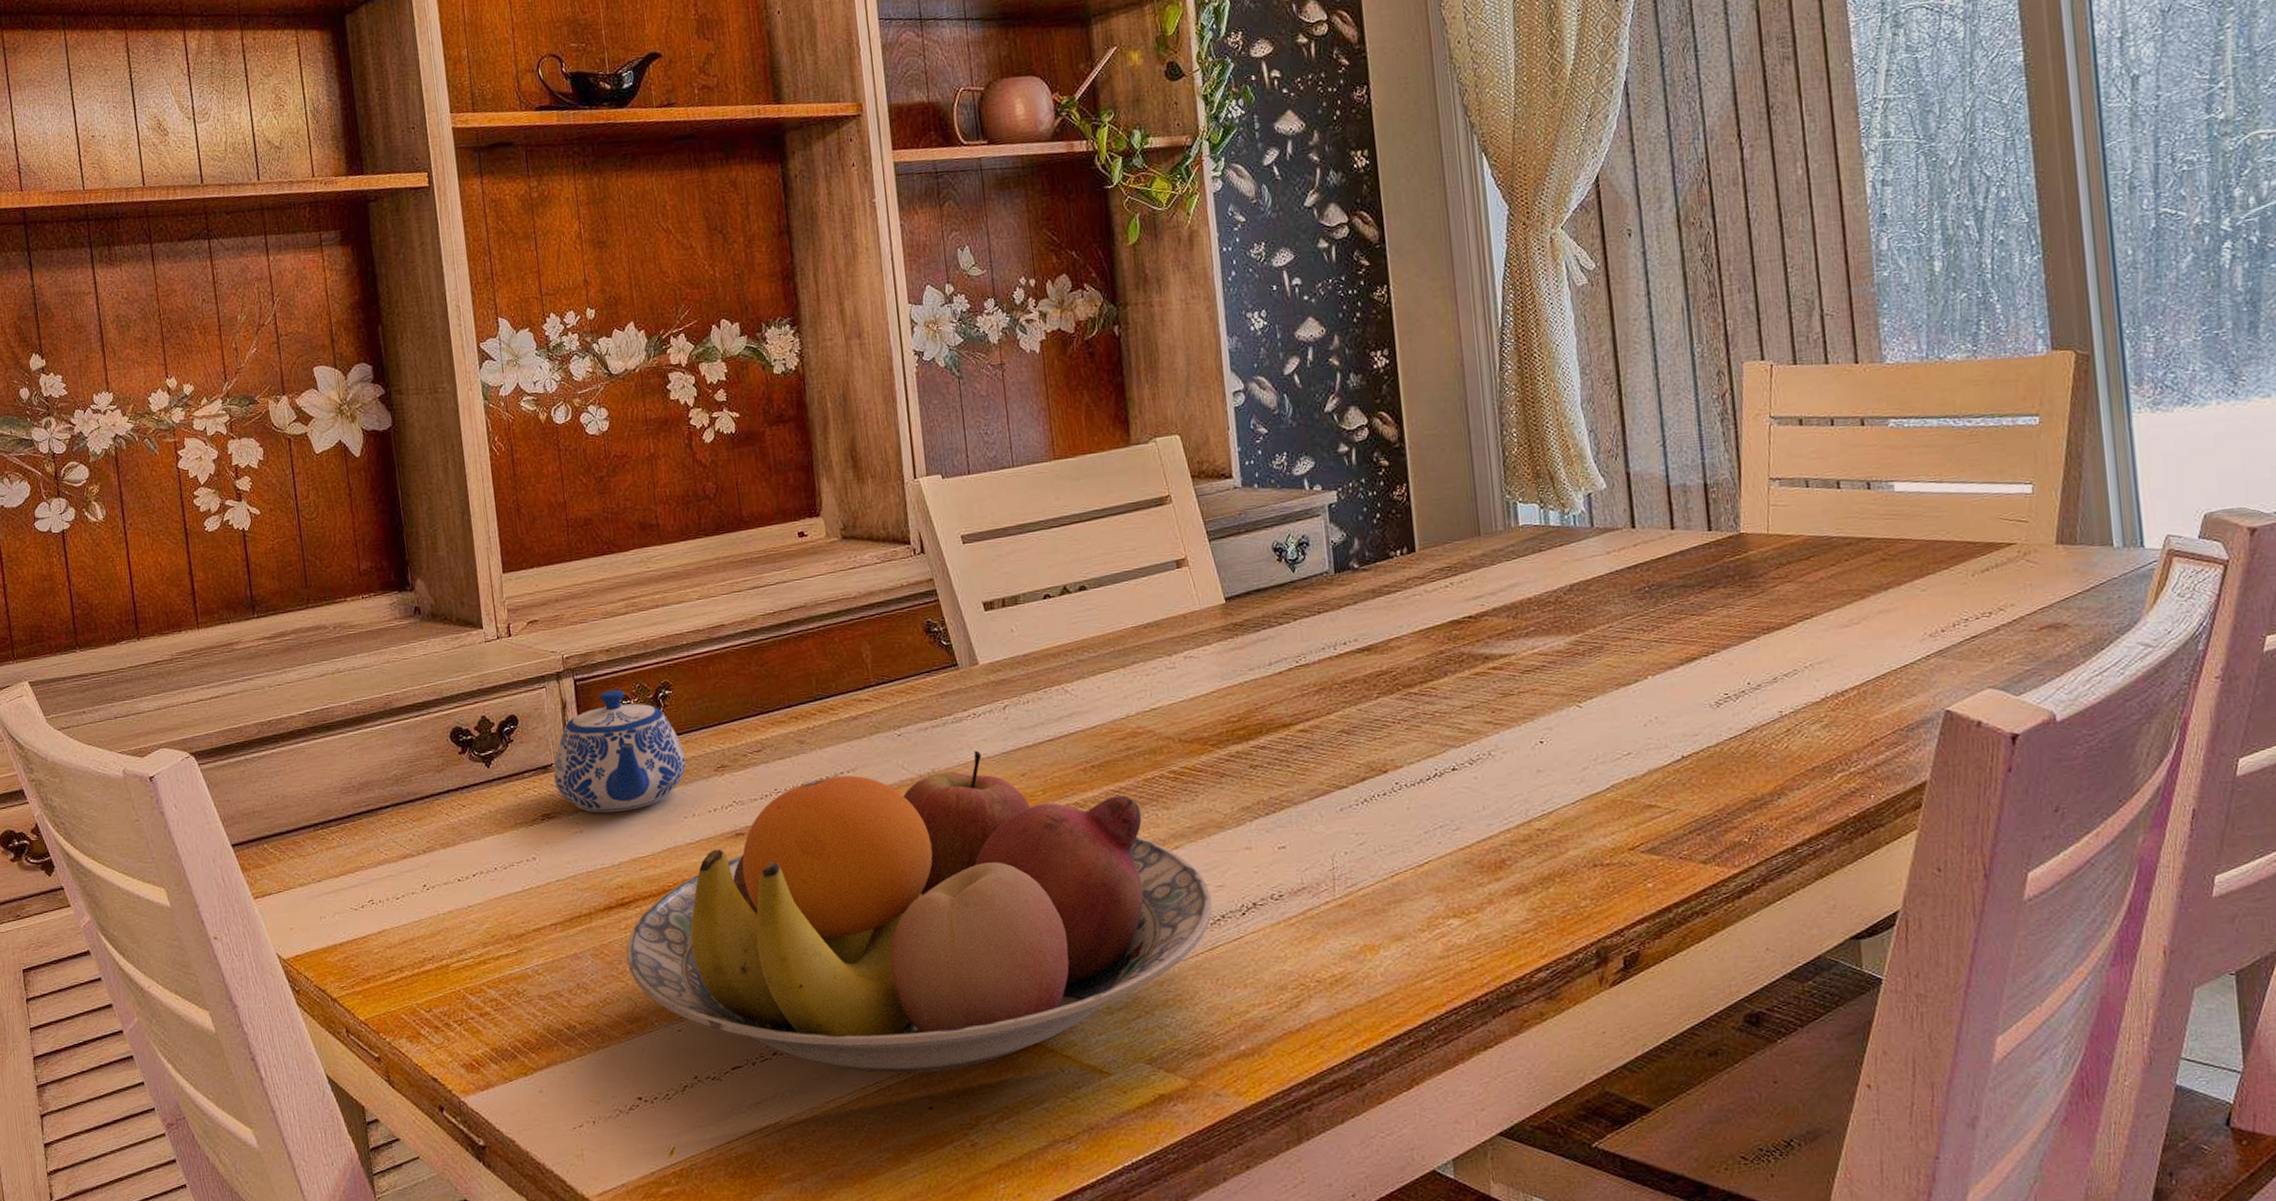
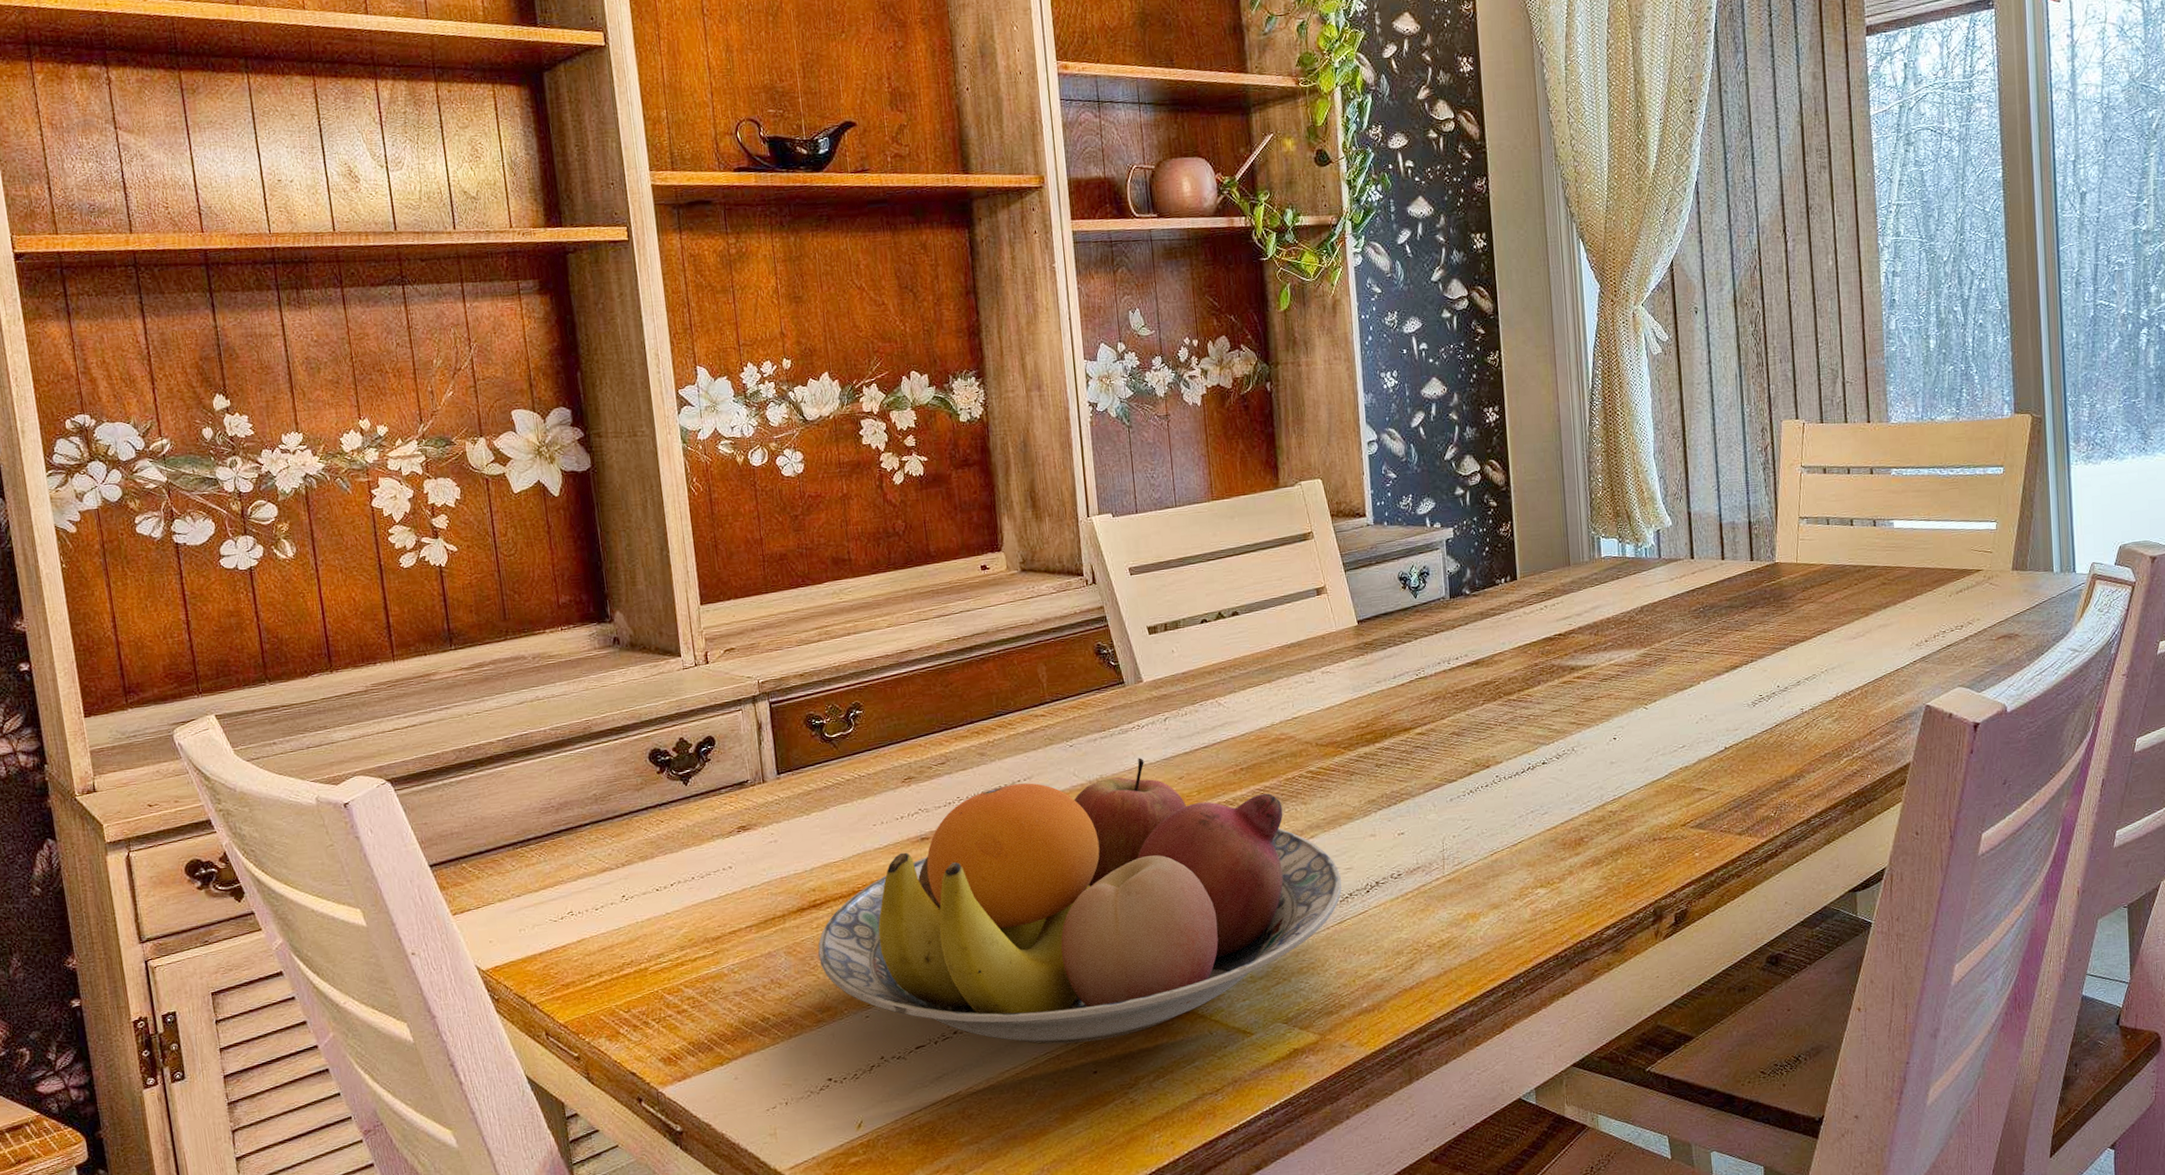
teapot: present [553,689,686,813] -> none [749,710,875,824]

